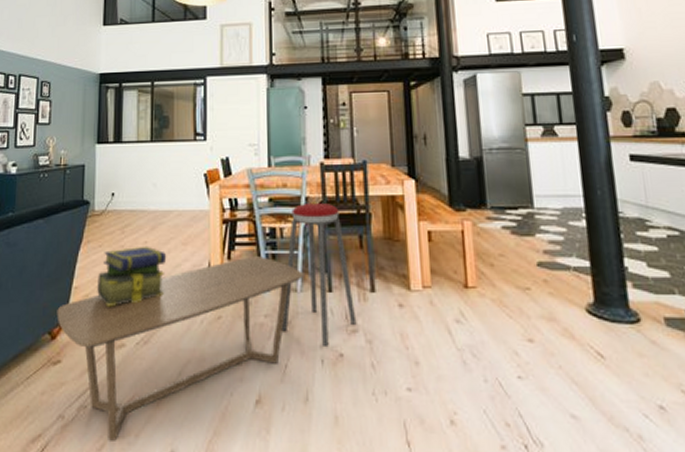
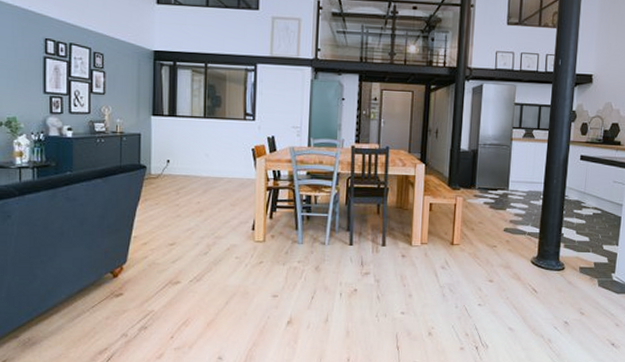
coffee table: present [57,256,304,443] -> none [118,217,332,353]
stack of books: present [97,246,167,307] -> none [155,205,218,253]
music stool: present [281,202,357,346] -> none [310,177,370,284]

